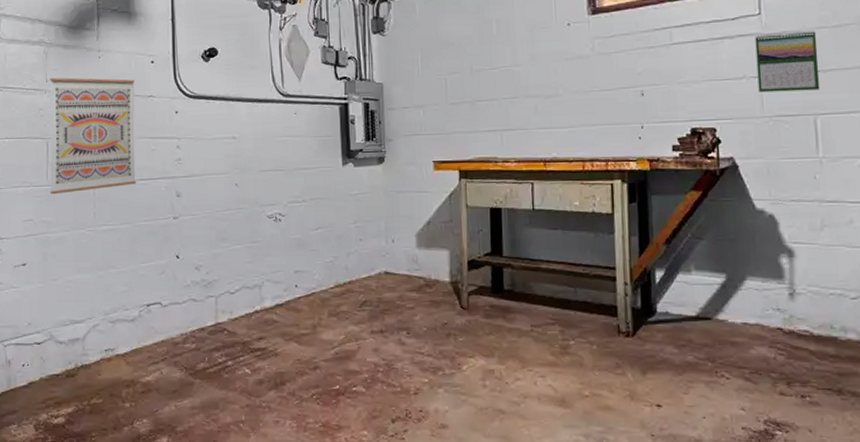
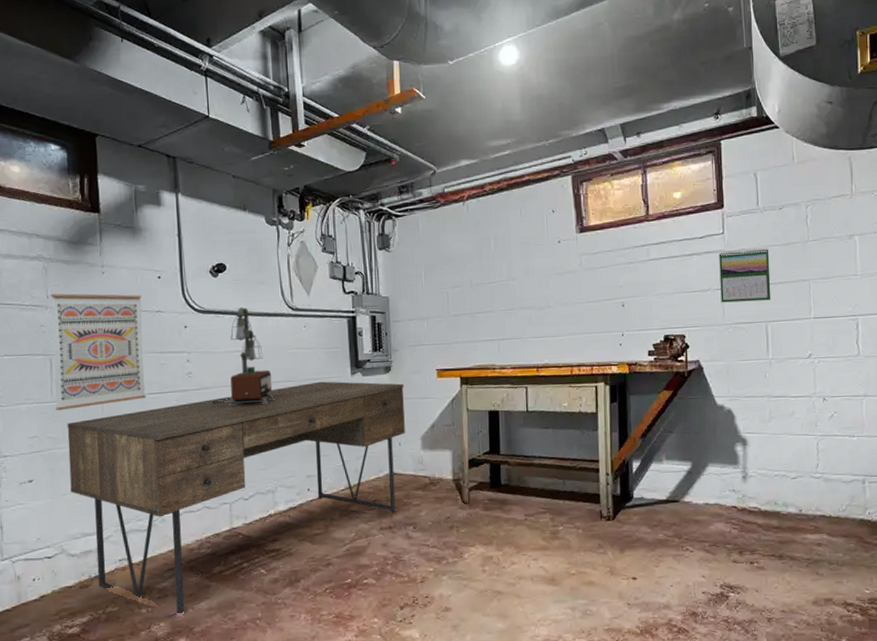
desk: none [60,171,399,413] -> present [67,381,405,615]
table lamp: none [199,93,263,195] -> present [211,307,274,407]

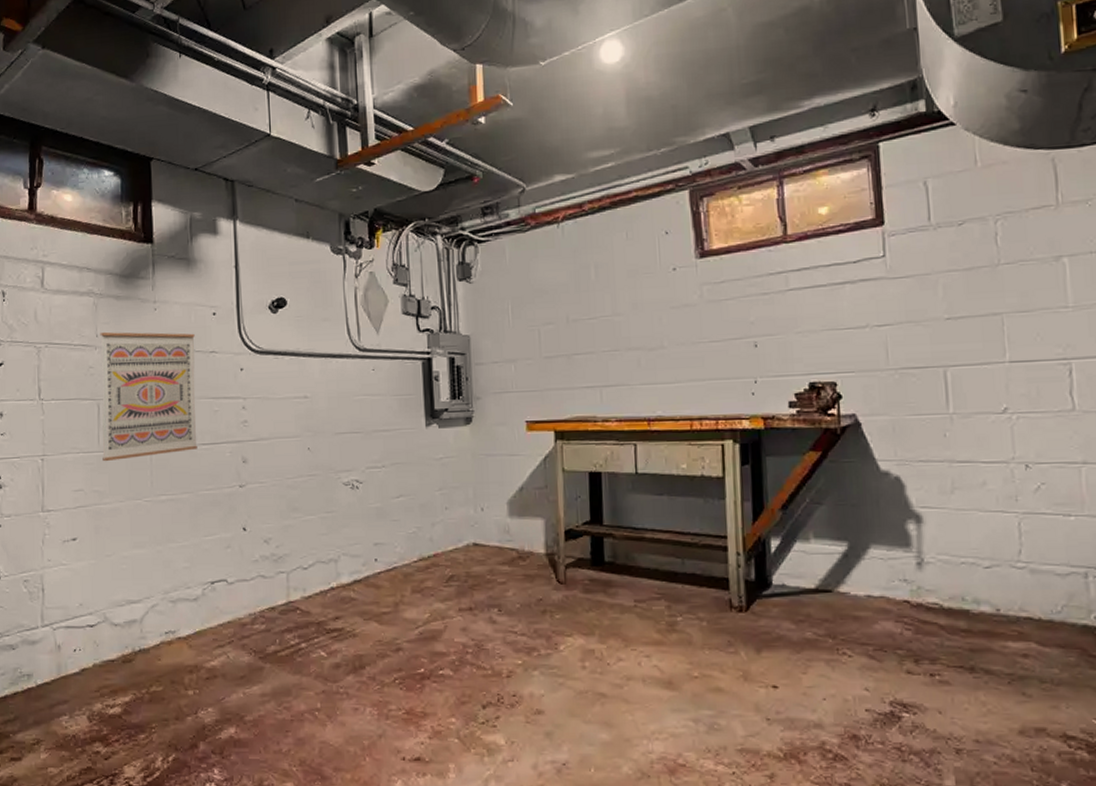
desk: present [67,381,405,615] -> none [113,433,489,701]
table lamp: present [211,307,274,407] -> none [268,347,338,461]
calendar: present [719,247,771,303] -> none [879,273,951,343]

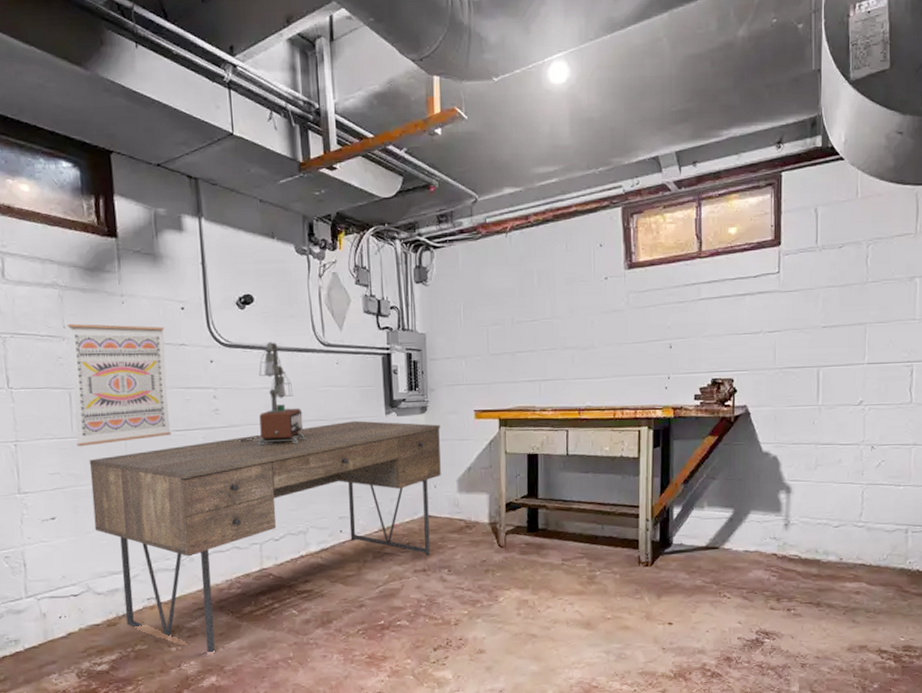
desk: none [113,433,489,701] -> present [89,420,441,654]
table lamp: none [268,347,338,461] -> present [239,342,305,446]

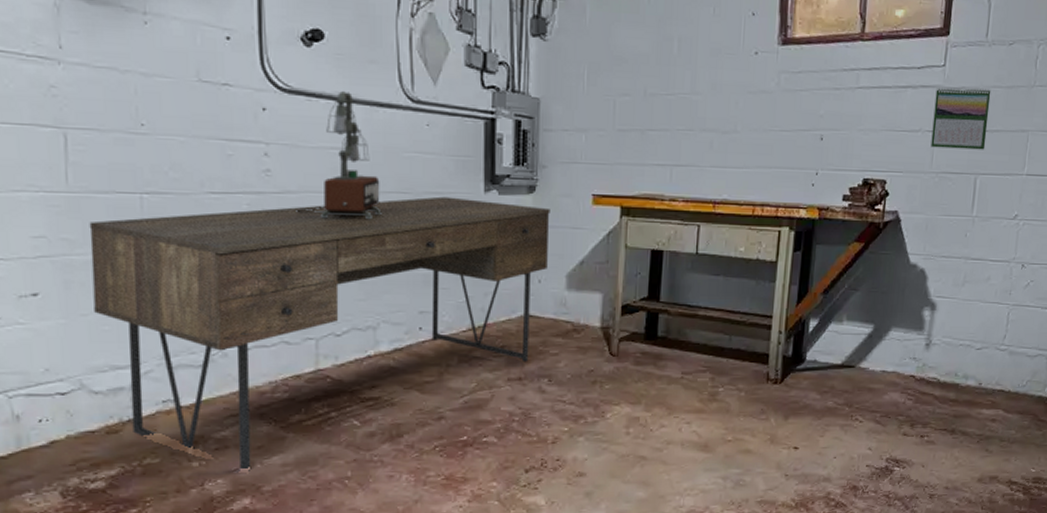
wall art: present [67,323,171,447] -> none [65,42,205,205]
calendar: none [772,288,826,346] -> present [930,86,991,150]

